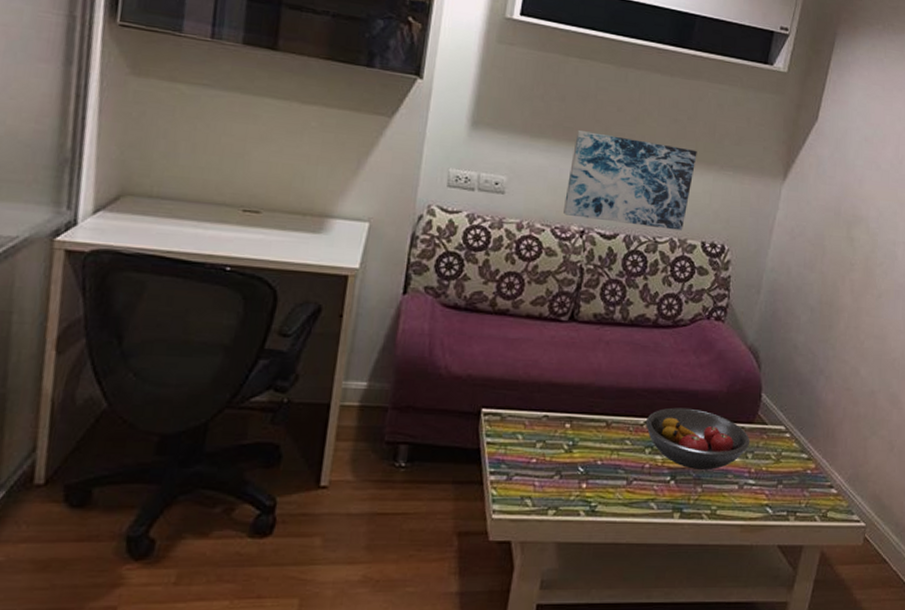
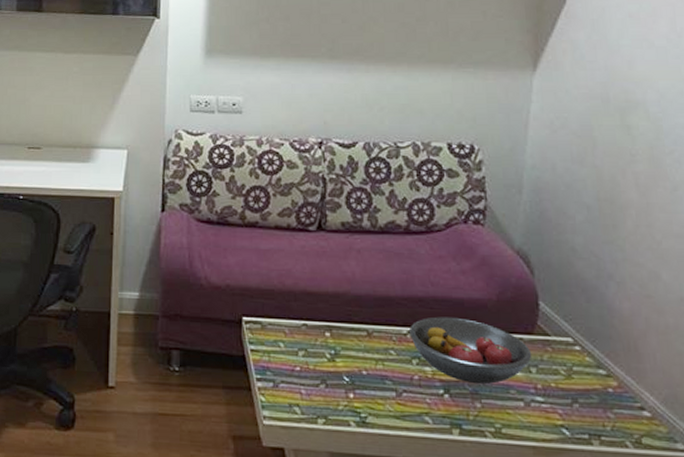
wall art: present [564,130,697,231] -> none [300,46,431,134]

